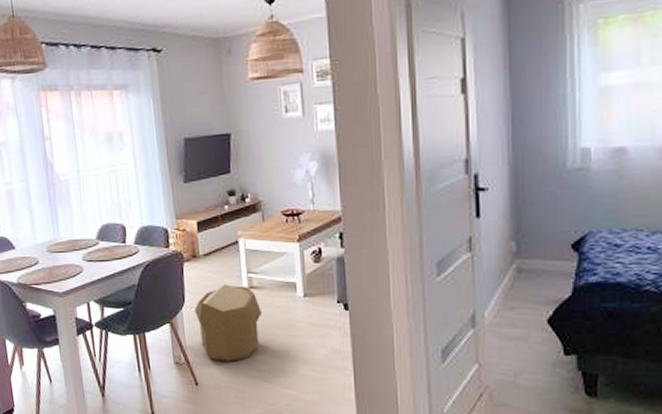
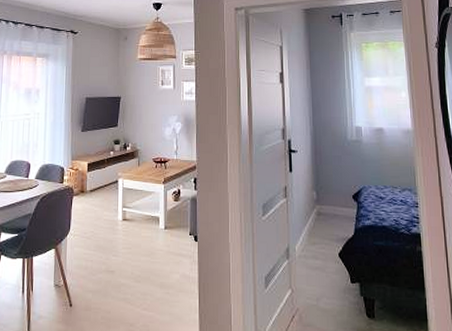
pouf: present [194,284,262,361] -> none [77,216,131,284]

